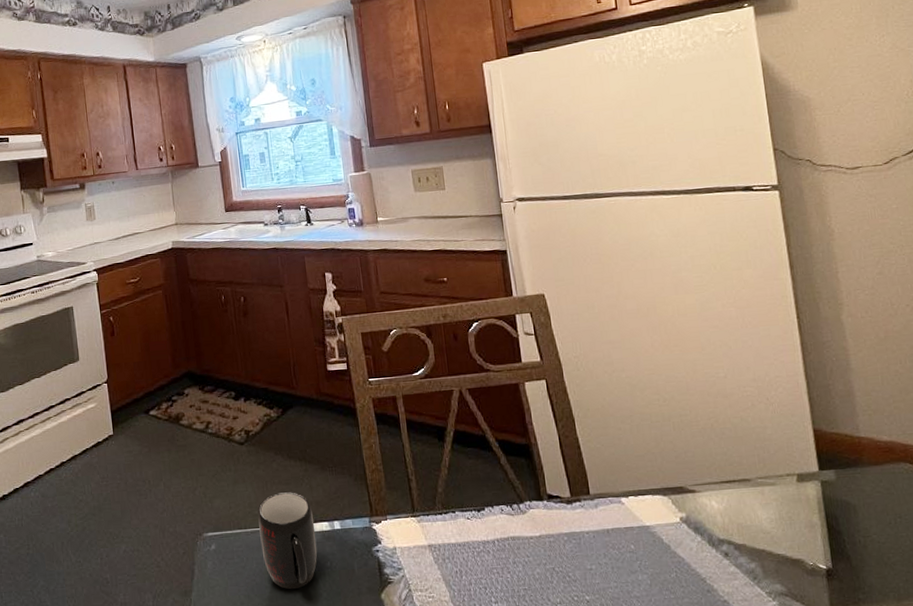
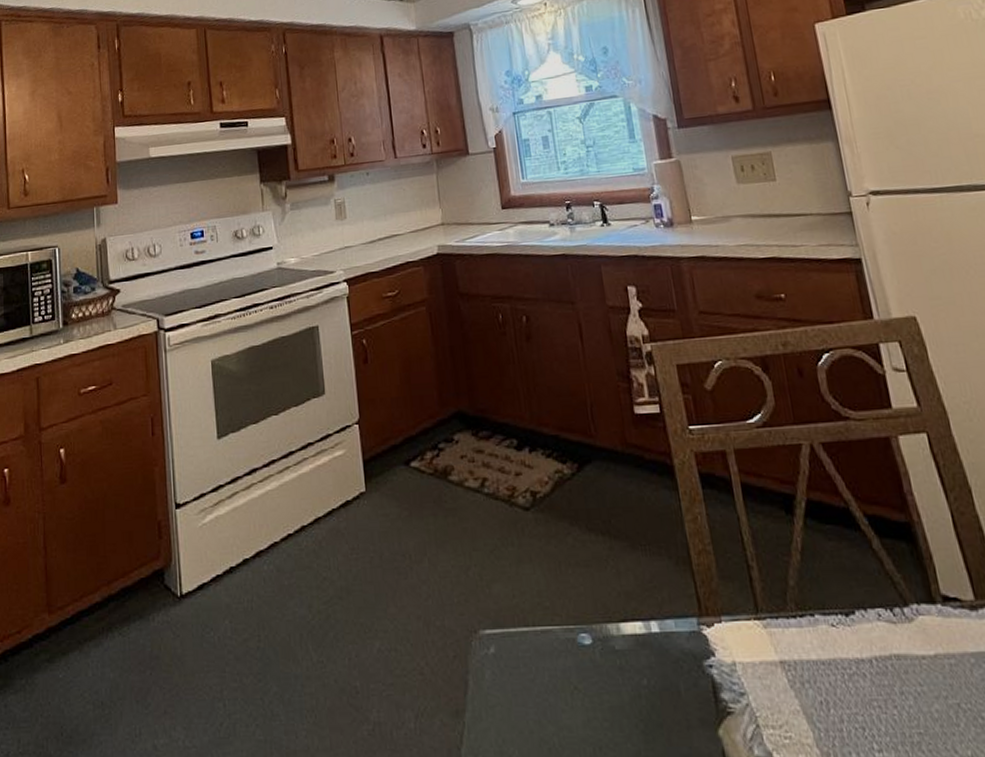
mug: present [258,492,318,590] -> none [550,577,630,716]

